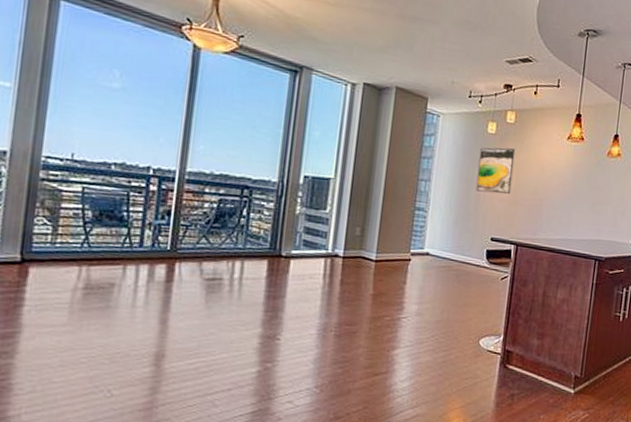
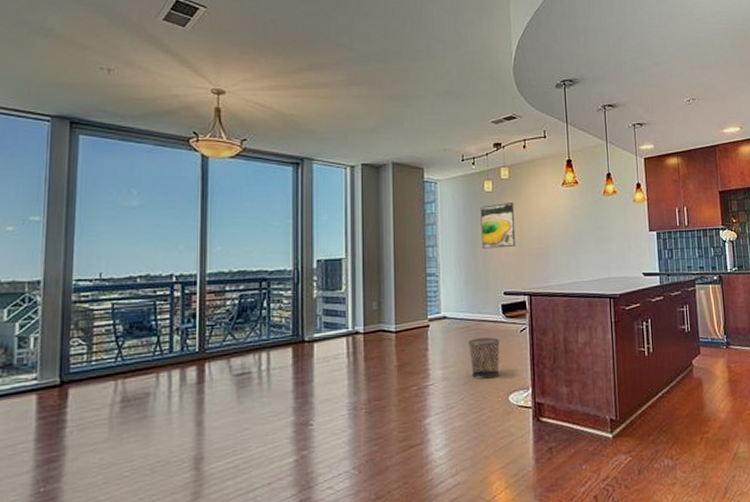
waste bin: none [445,279,479,320] -> present [468,337,500,379]

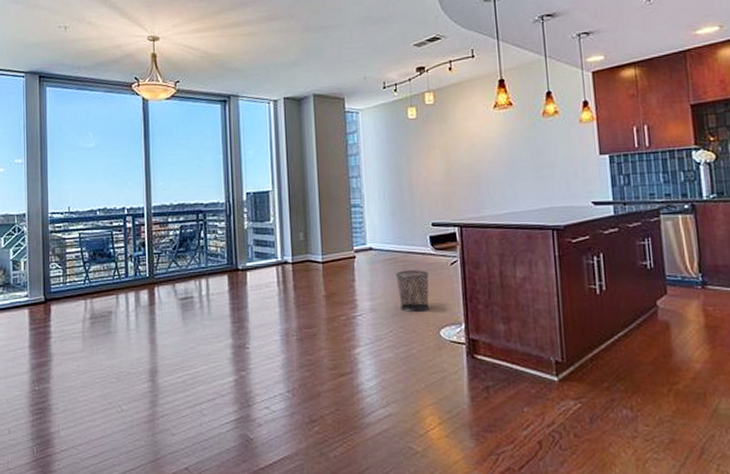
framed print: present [480,203,516,249] -> none [404,129,444,179]

